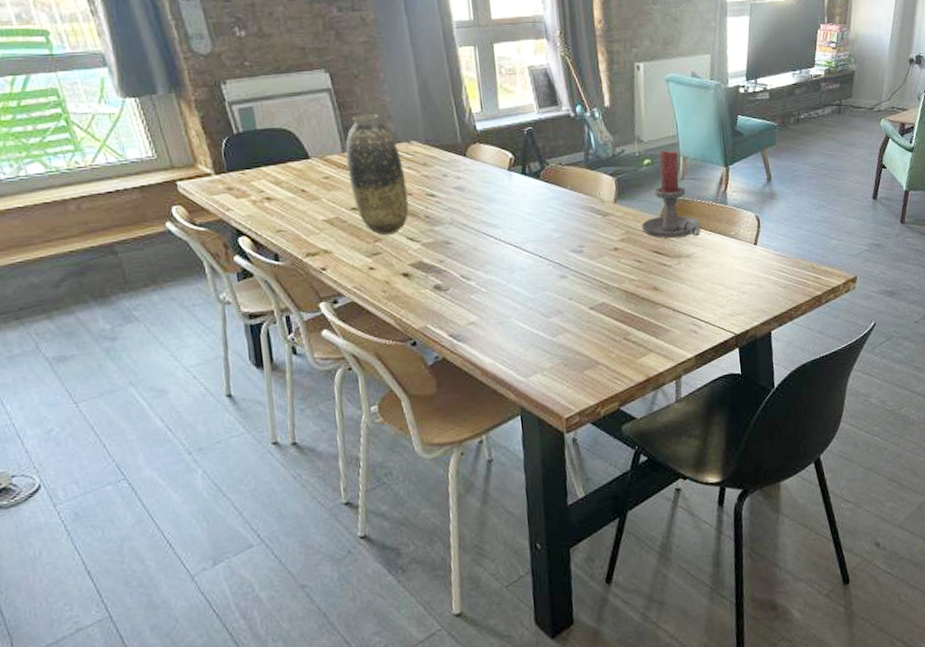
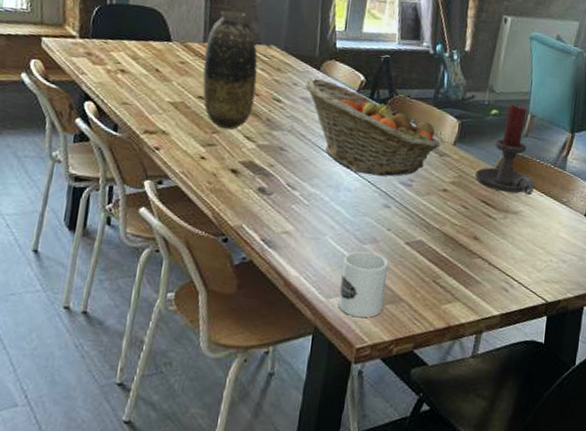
fruit basket: none [455,165,602,250] -> present [305,78,441,177]
mug: none [533,324,582,389] -> present [338,251,389,318]

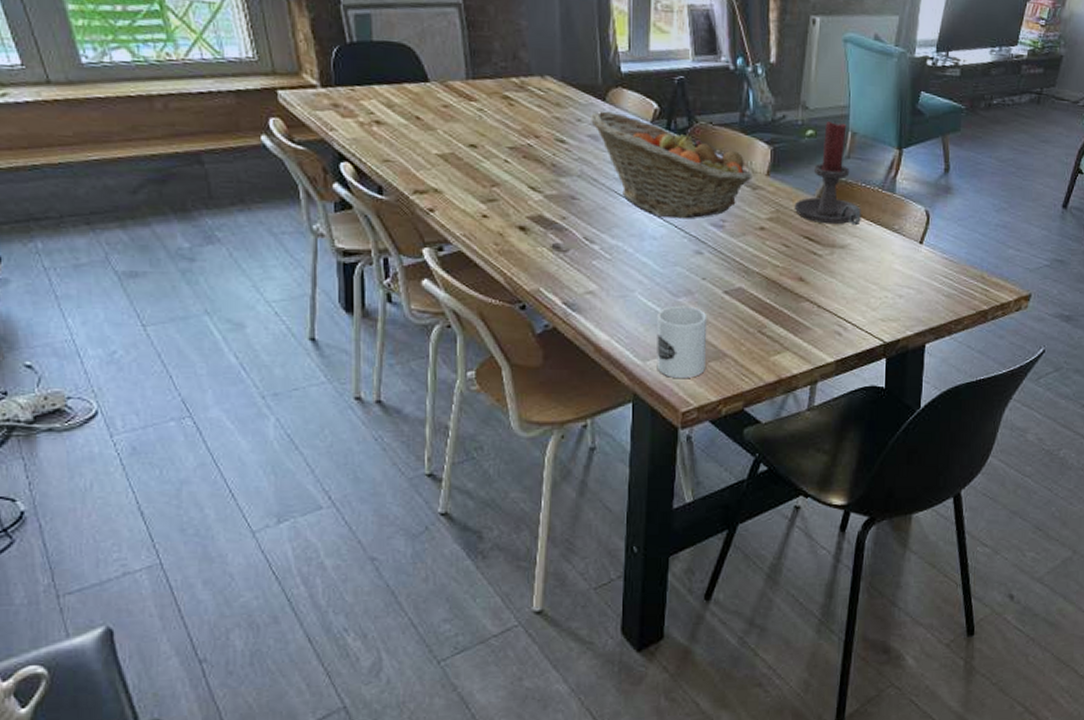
vase: present [202,10,258,130] -> none [470,38,534,181]

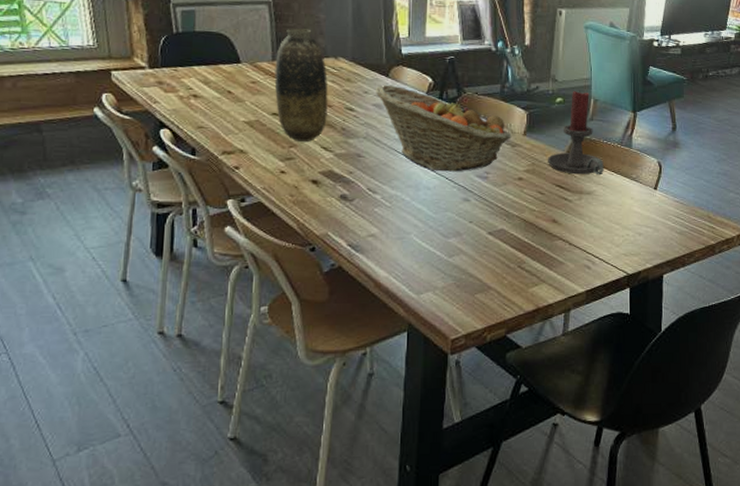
vase: none [470,38,534,181] -> present [274,28,328,143]
mug: present [657,305,708,378] -> none [429,245,474,309]

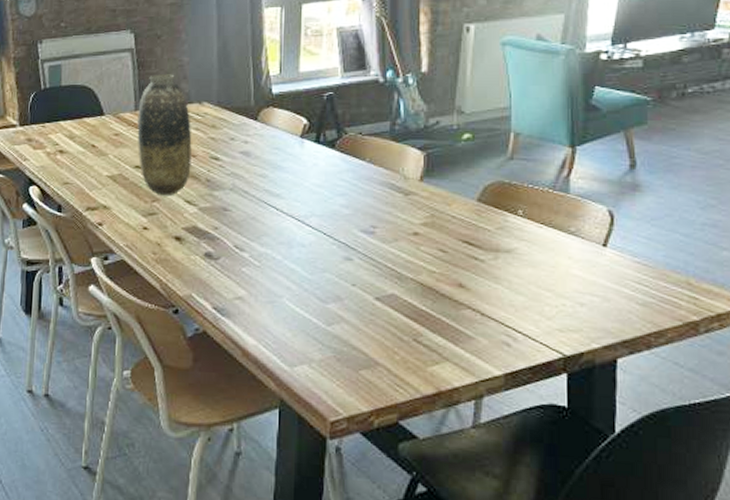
fruit basket: present [376,84,512,172] -> none [243,129,405,226]
candle holder: present [548,90,604,175] -> none [452,123,529,229]

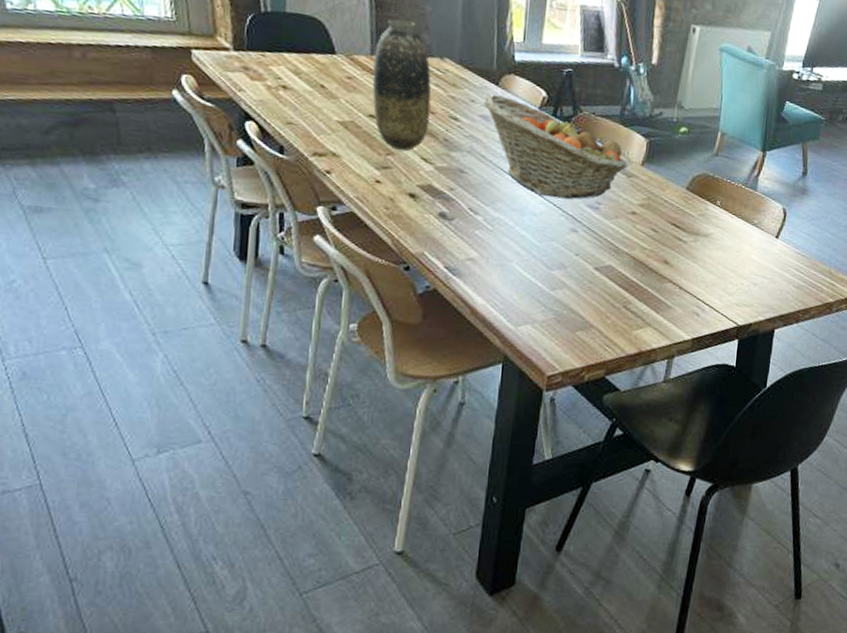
fruit basket: none [243,129,405,226] -> present [484,94,629,199]

